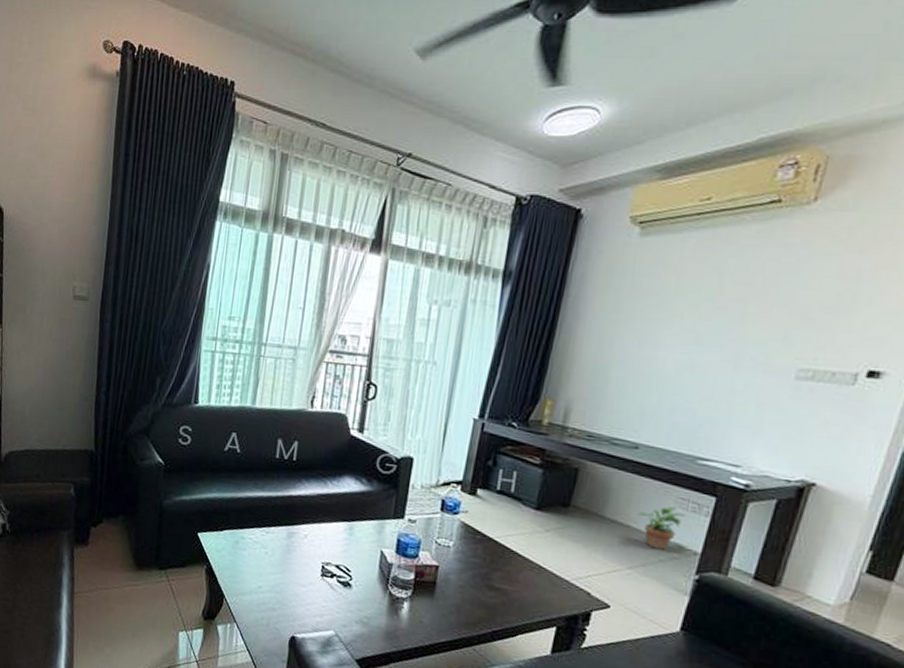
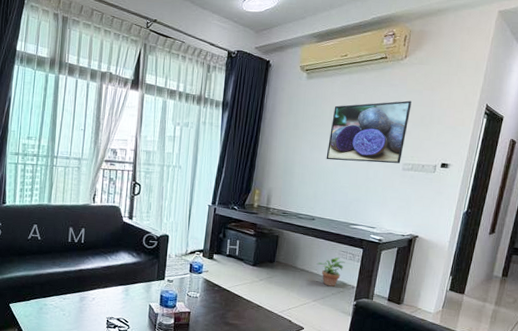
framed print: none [663,269,821,369] -> present [326,100,412,164]

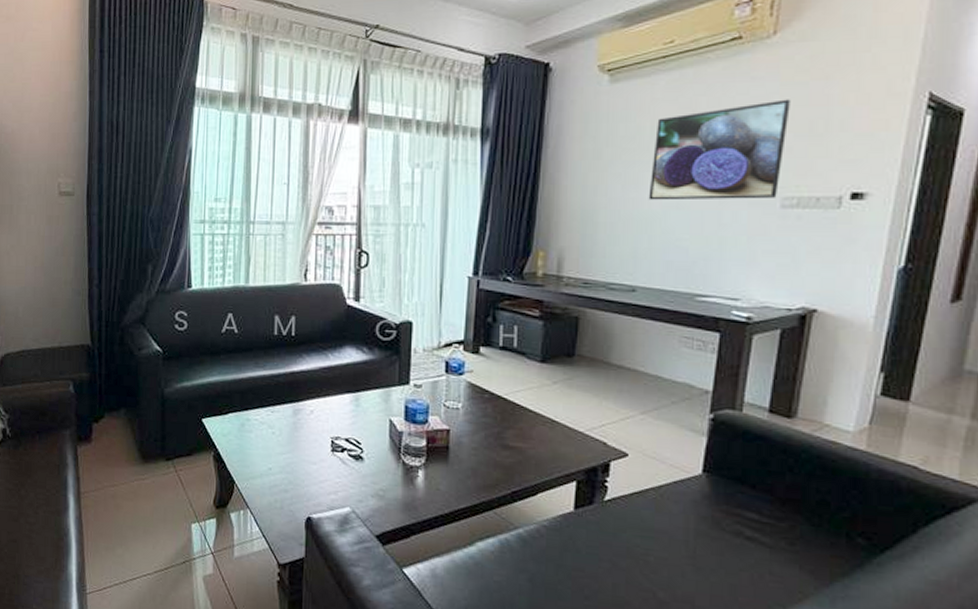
potted plant: present [316,256,345,287] -> none [643,345,690,391]

